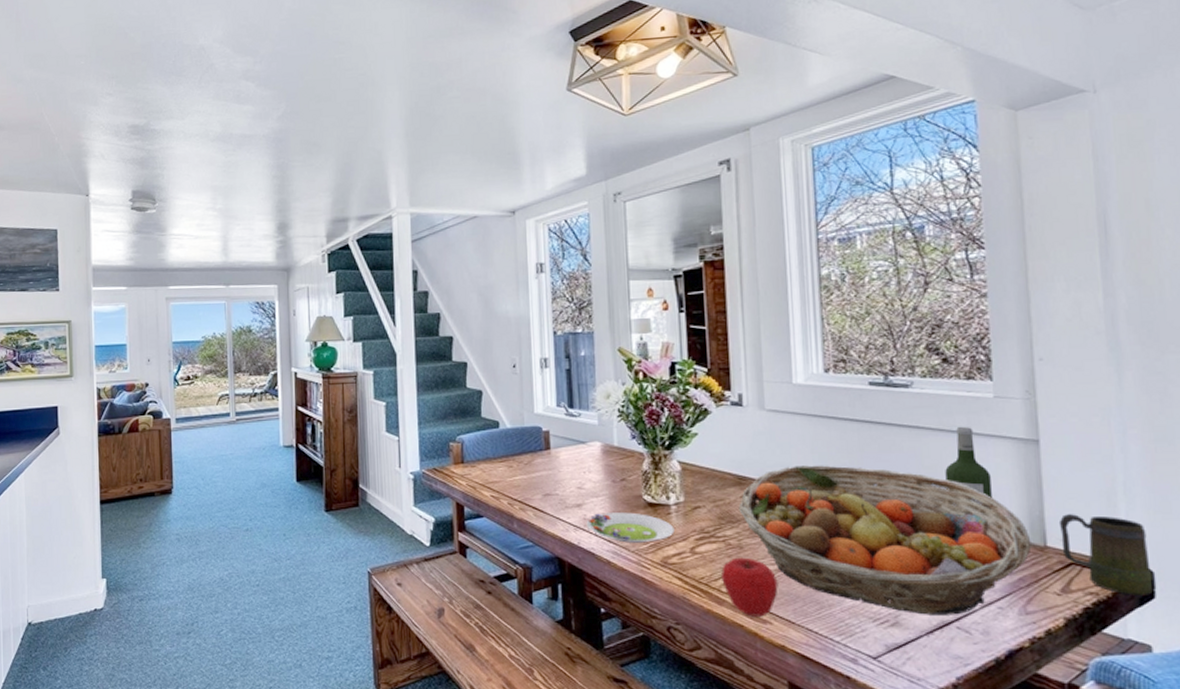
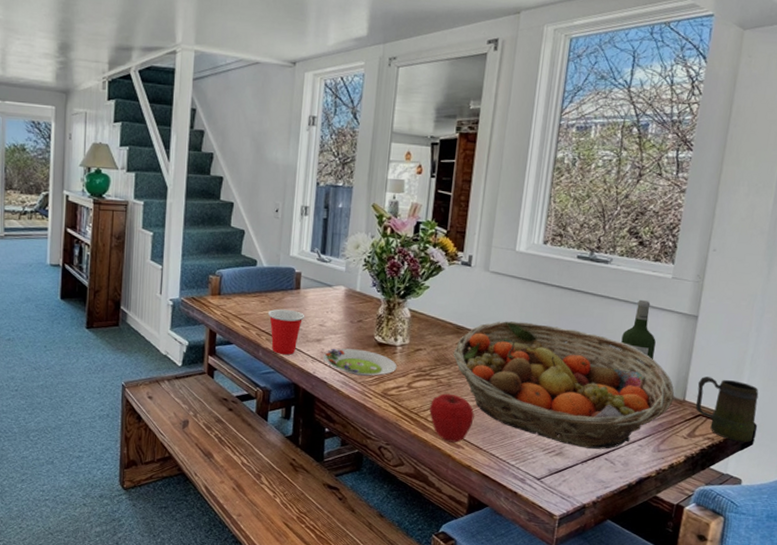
cup: none [517,473,560,525] -> present [267,308,305,355]

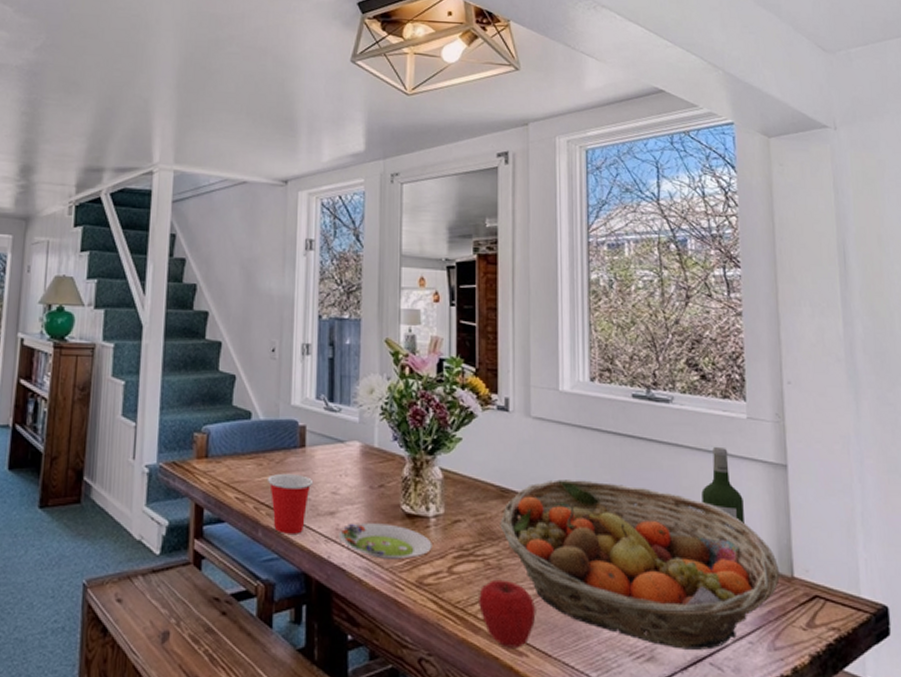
mug: present [695,377,759,442] -> none [804,544,889,632]

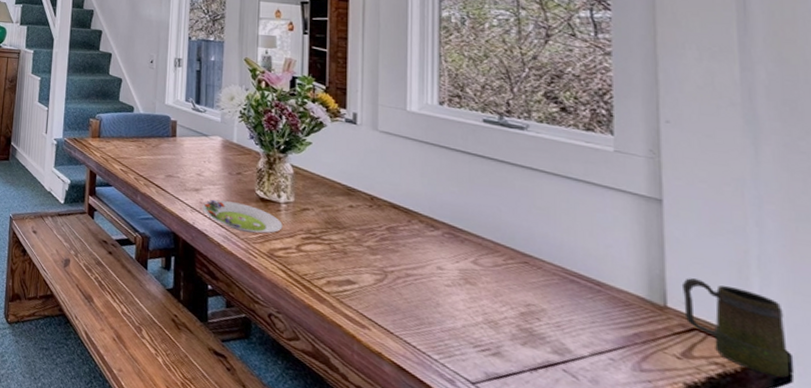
cup: present [267,473,314,534] -> none [145,155,182,203]
apple: present [477,579,536,648] -> none [323,261,379,322]
fruit basket: present [500,479,780,650] -> none [345,186,650,357]
wine bottle: present [701,446,744,542] -> none [558,173,608,262]
mug: none [804,544,889,632] -> present [681,278,791,378]

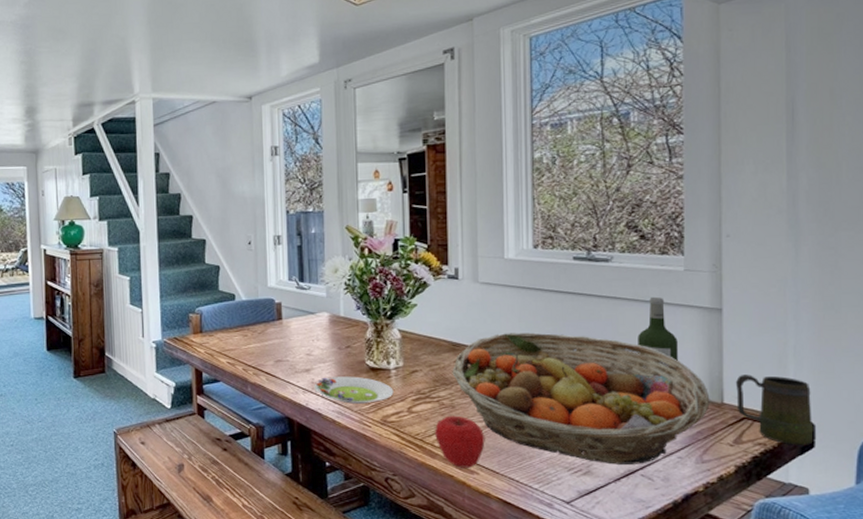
apple: none [323,261,379,322] -> present [434,415,485,468]
fruit basket: none [345,186,650,357] -> present [452,332,710,465]
wine bottle: none [558,173,608,262] -> present [638,296,678,377]

